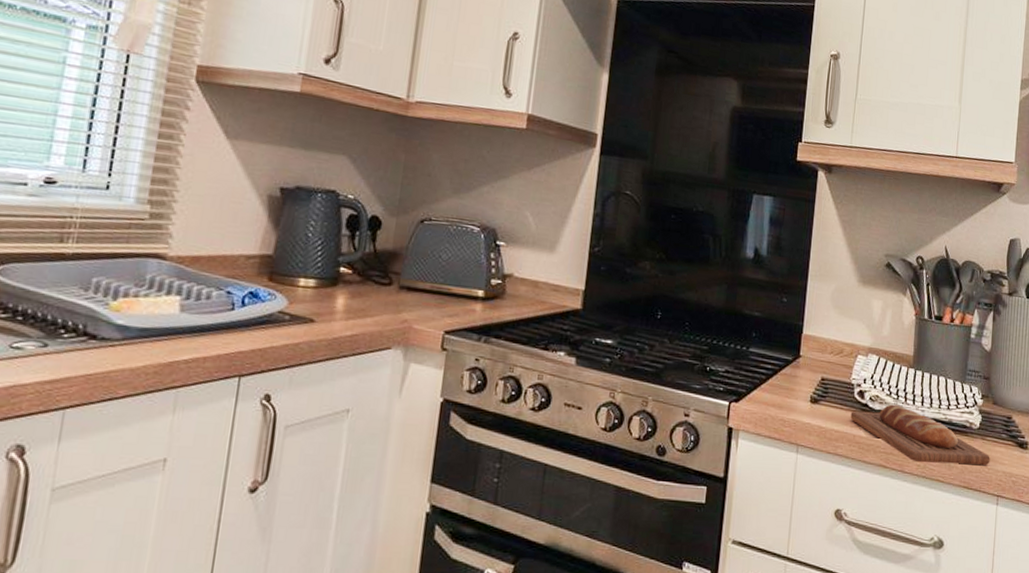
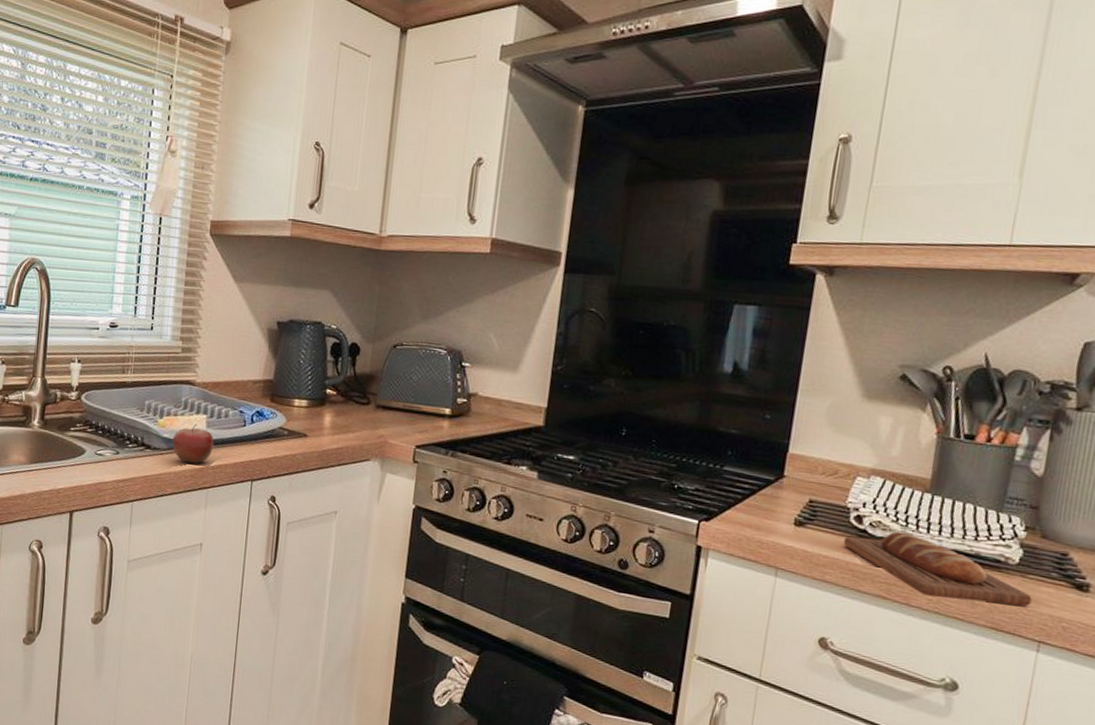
fruit: none [129,307,190,358] -> present [172,423,214,464]

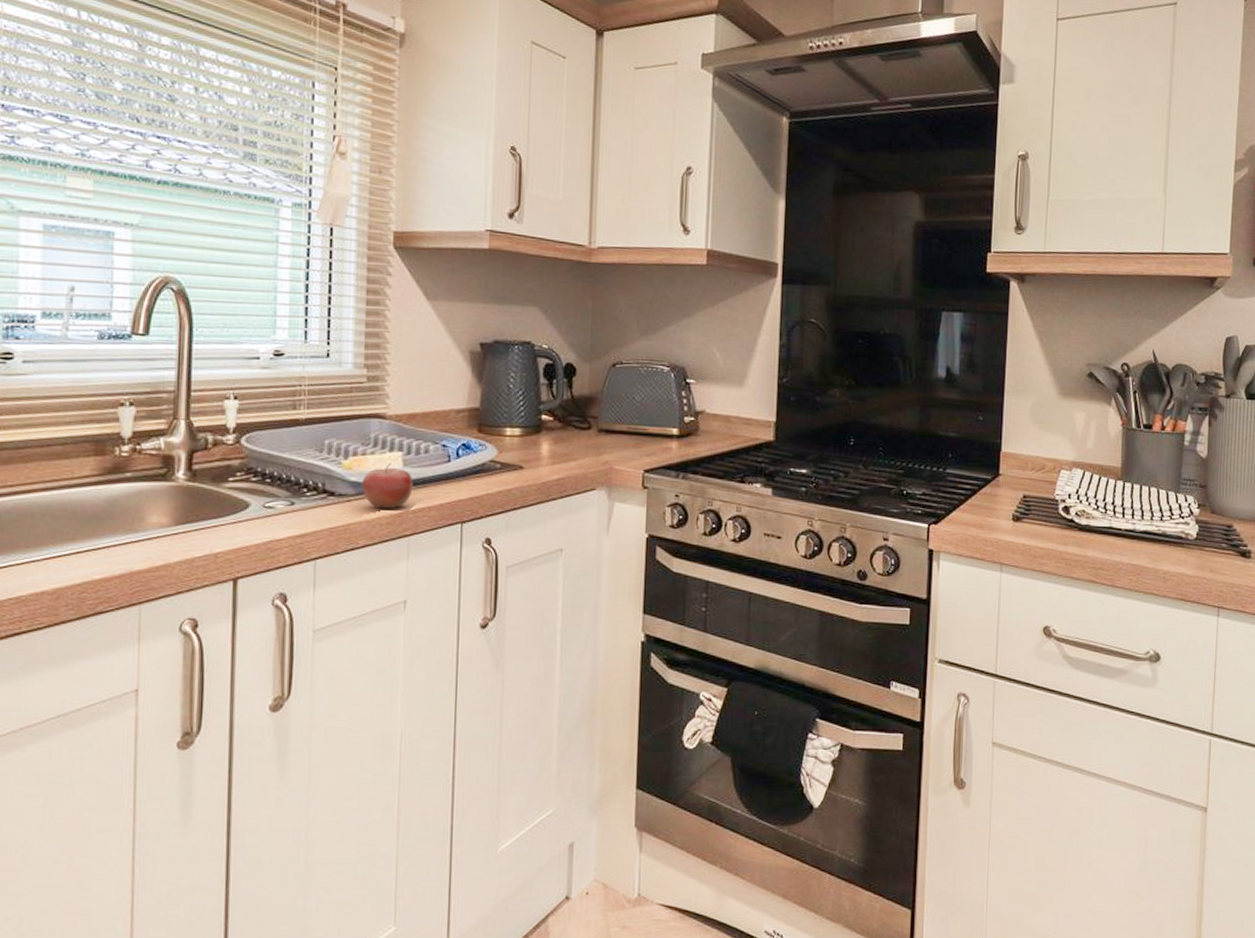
bread loaf: present [843,531,1032,607] -> none [1055,518,1209,577]

